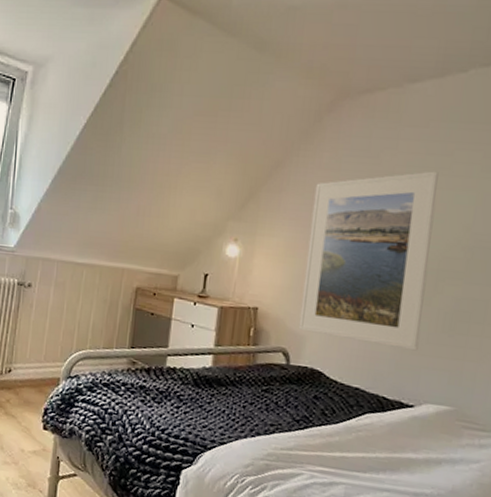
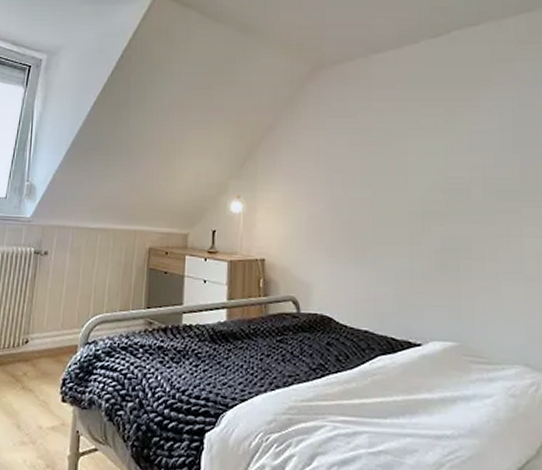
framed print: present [298,171,439,351] -> none [304,125,416,290]

